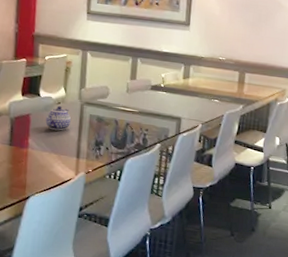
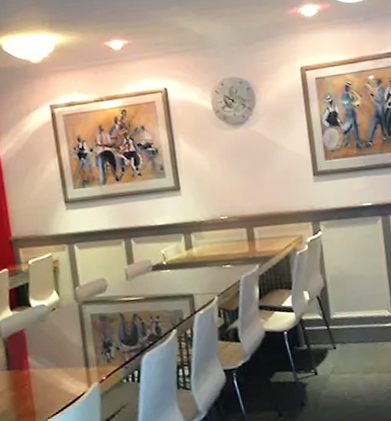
teapot: present [45,105,71,131] -> none [42,312,71,342]

